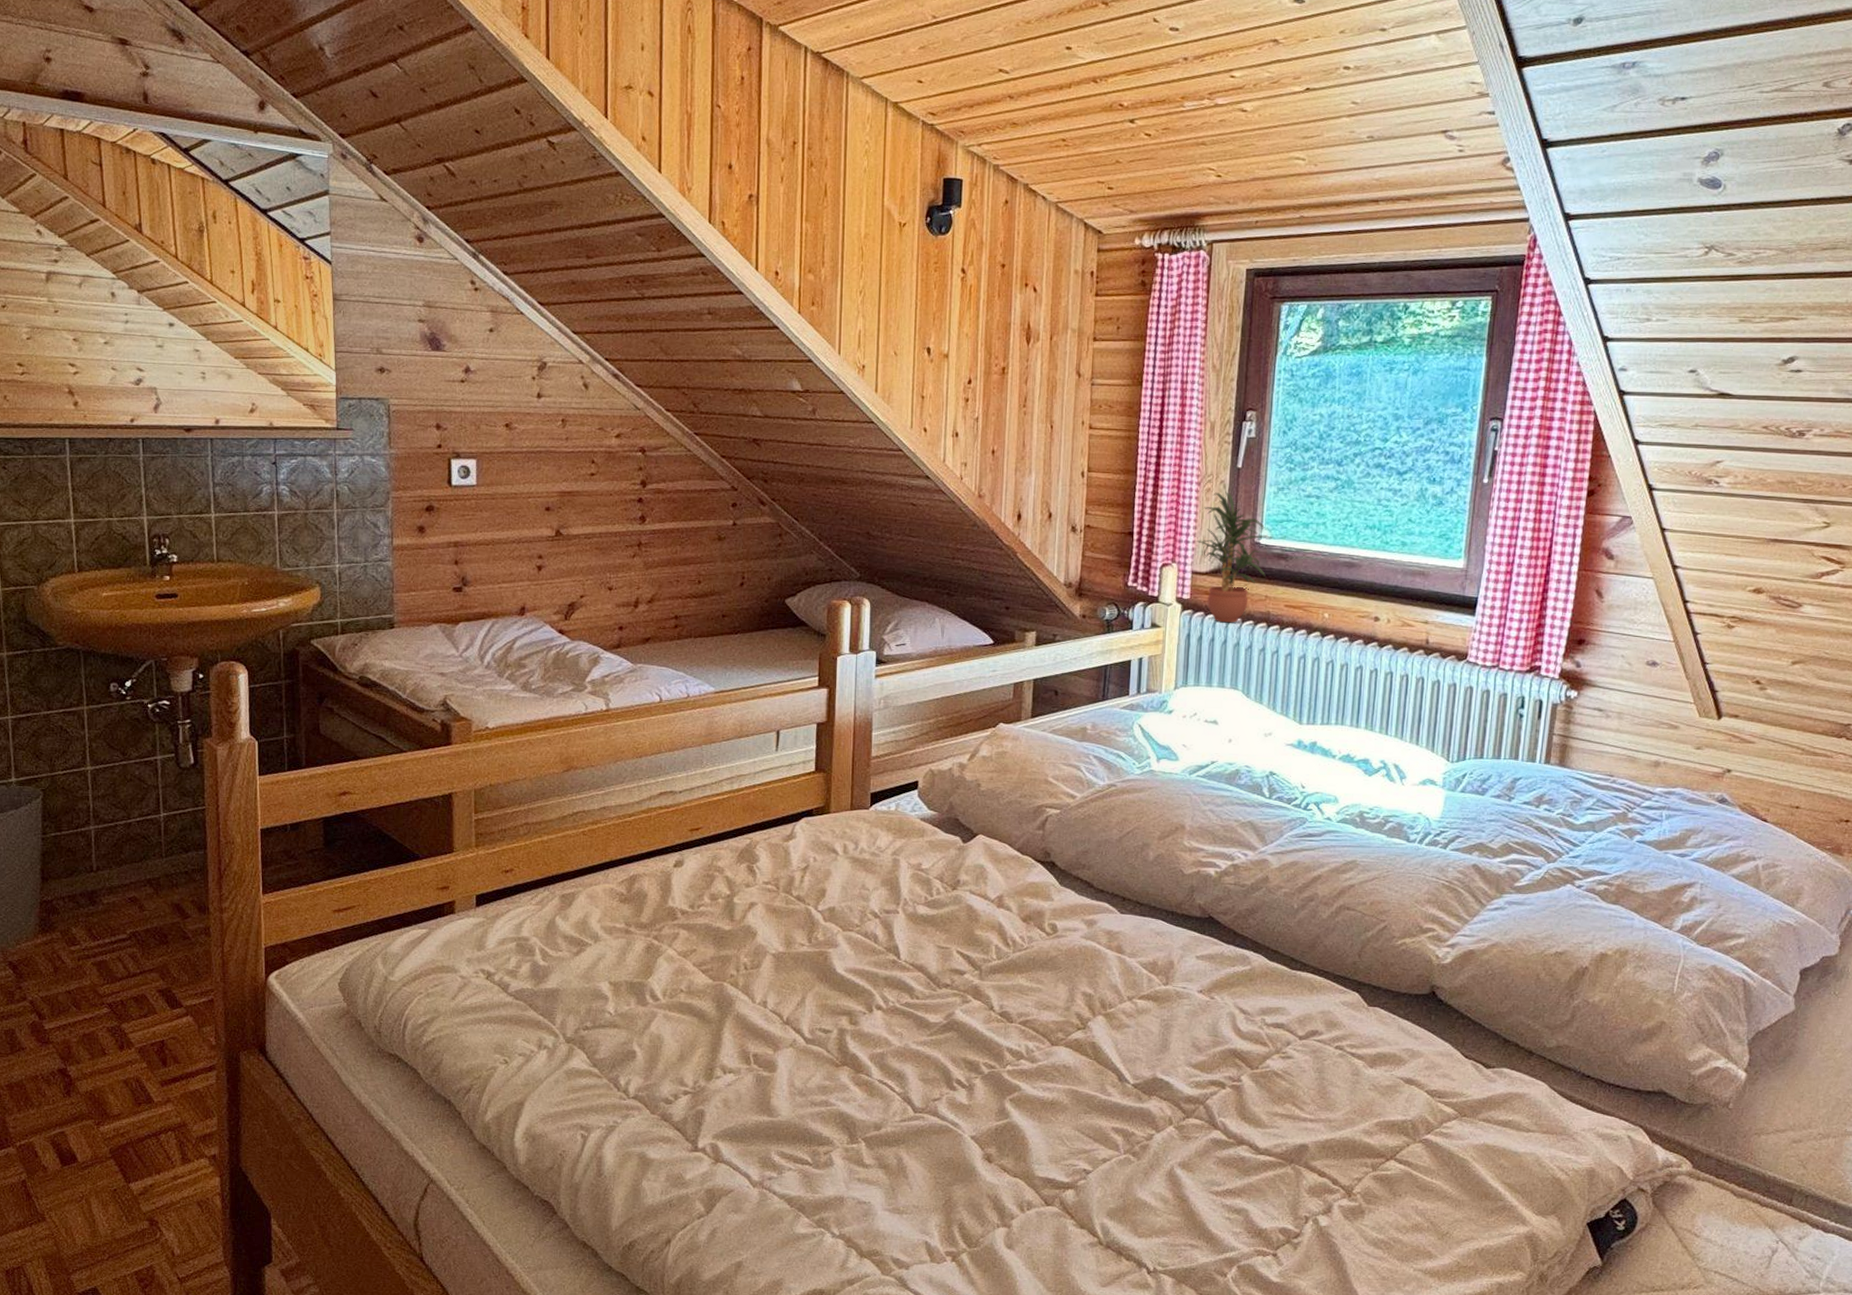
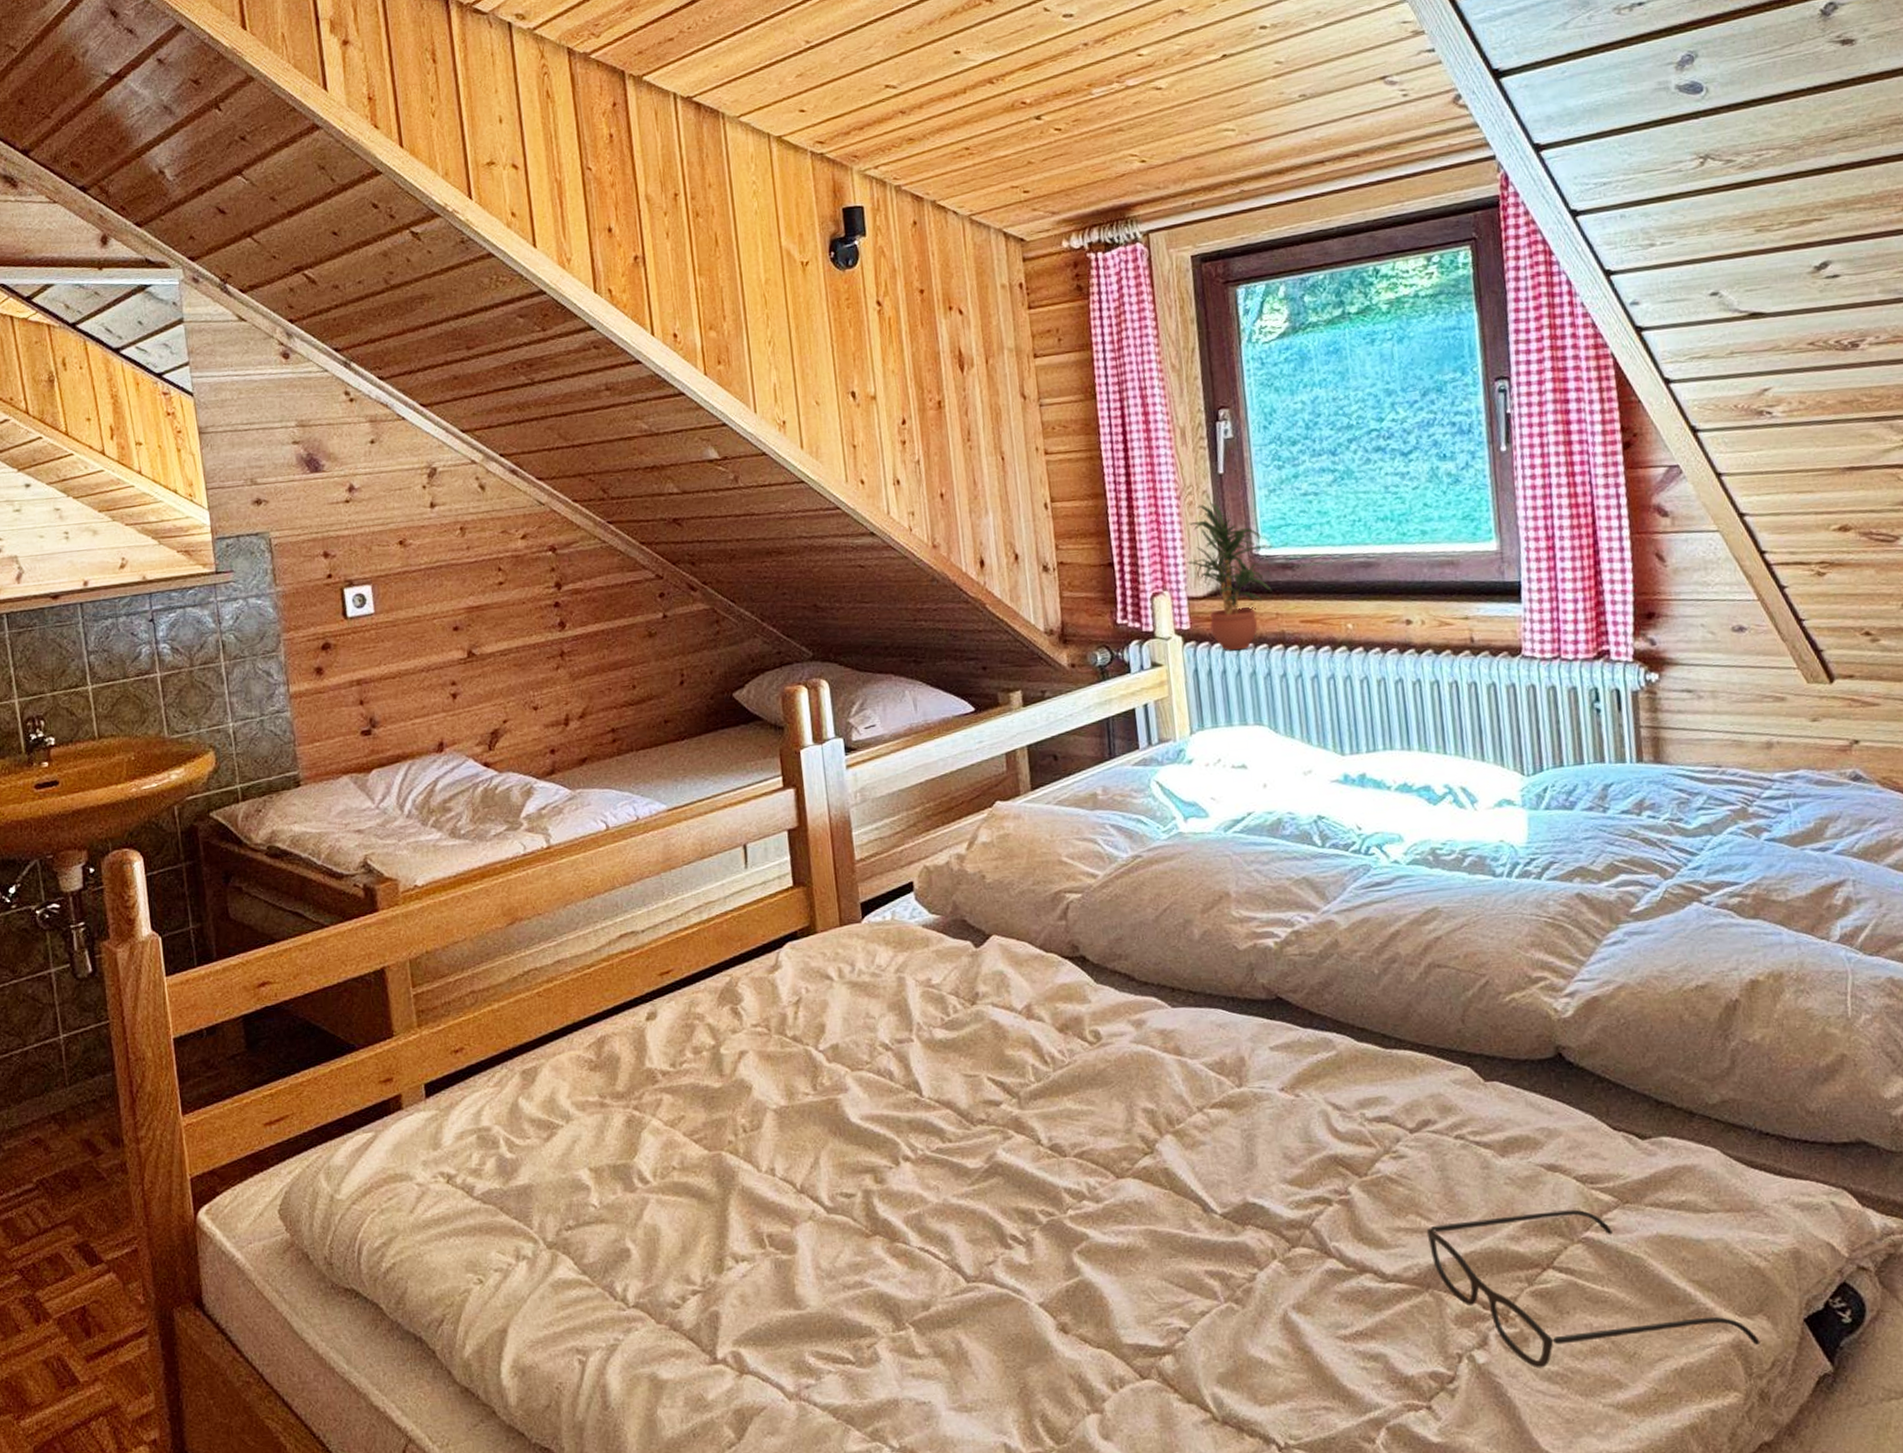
eyeglasses: none [1298,1114,1549,1238] -> present [1426,1209,1761,1369]

